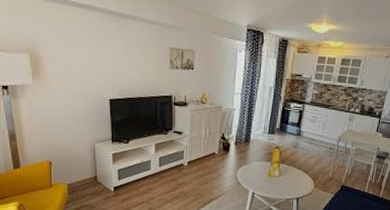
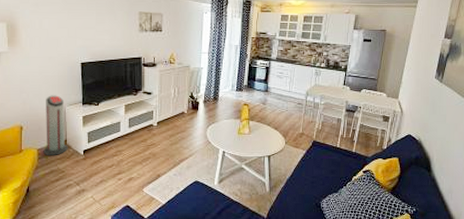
air purifier: none [73,131,98,191] -> present [43,95,68,155]

